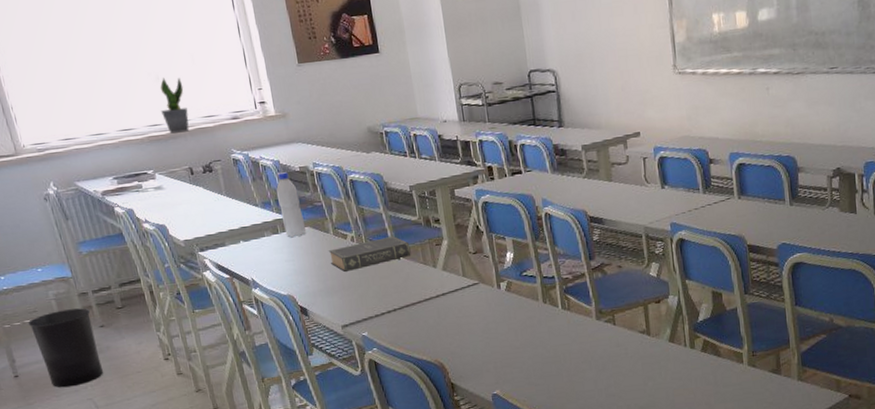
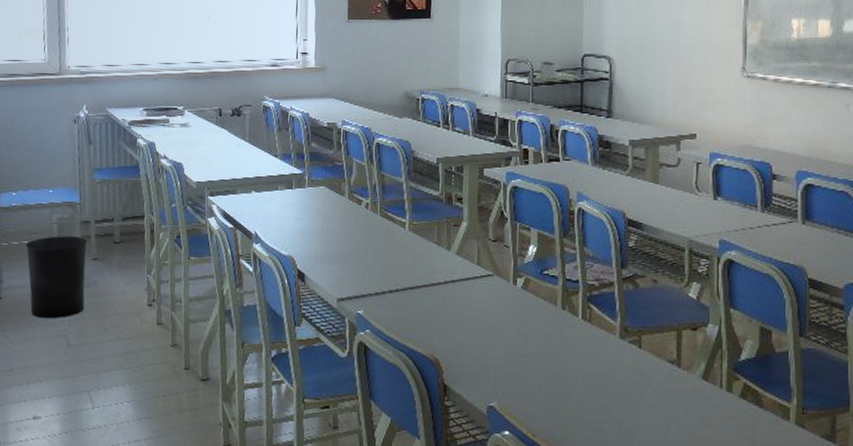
potted plant: present [160,77,190,134] -> none [205,18,232,73]
water bottle: present [276,172,307,238] -> none [299,126,322,196]
book: present [328,235,411,272] -> none [339,208,426,240]

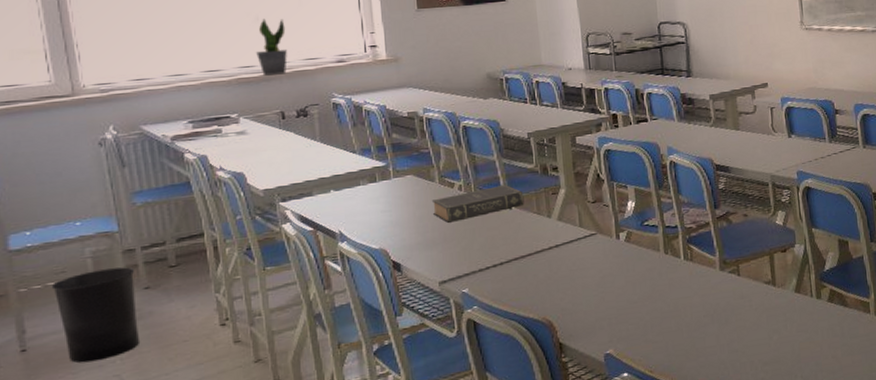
potted plant: none [205,18,232,73] -> present [256,18,287,76]
book: none [339,208,426,240] -> present [431,184,524,223]

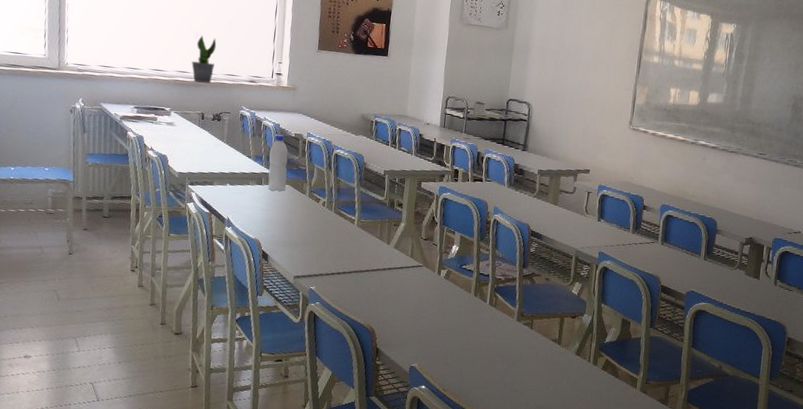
waste bin: present [51,267,141,363] -> none [21,207,80,276]
water bottle: none [378,117,409,187] -> present [267,134,288,192]
book: present [431,184,524,223] -> none [300,208,372,231]

